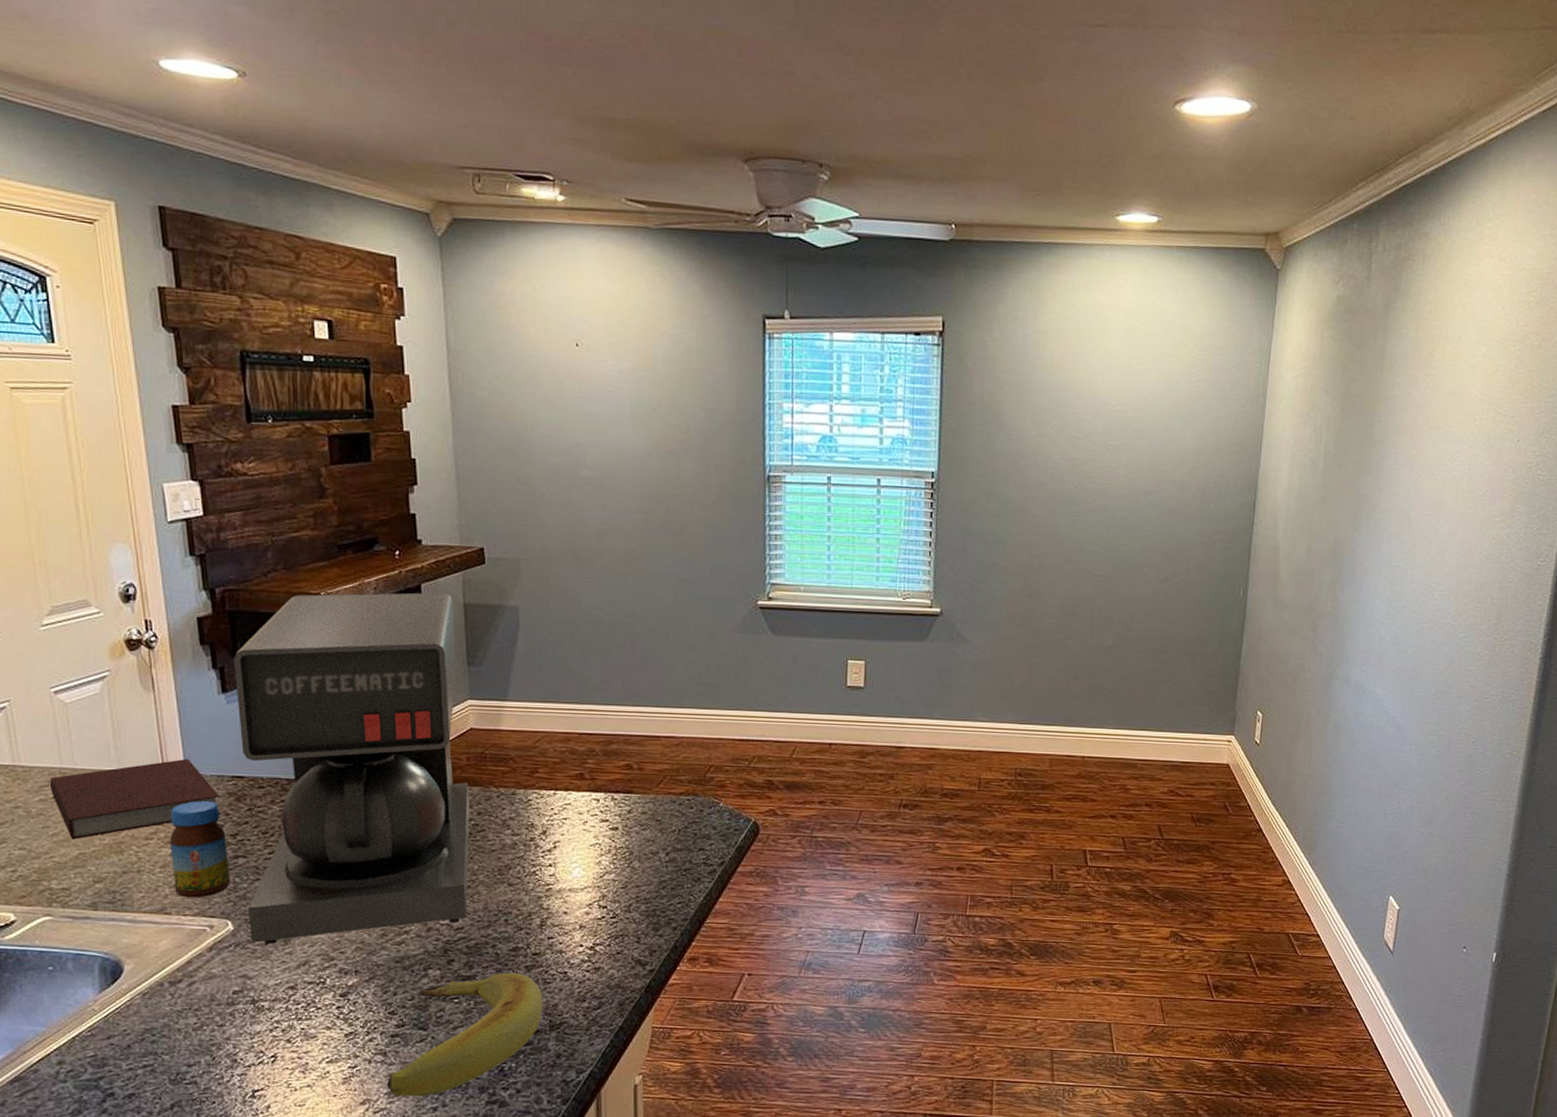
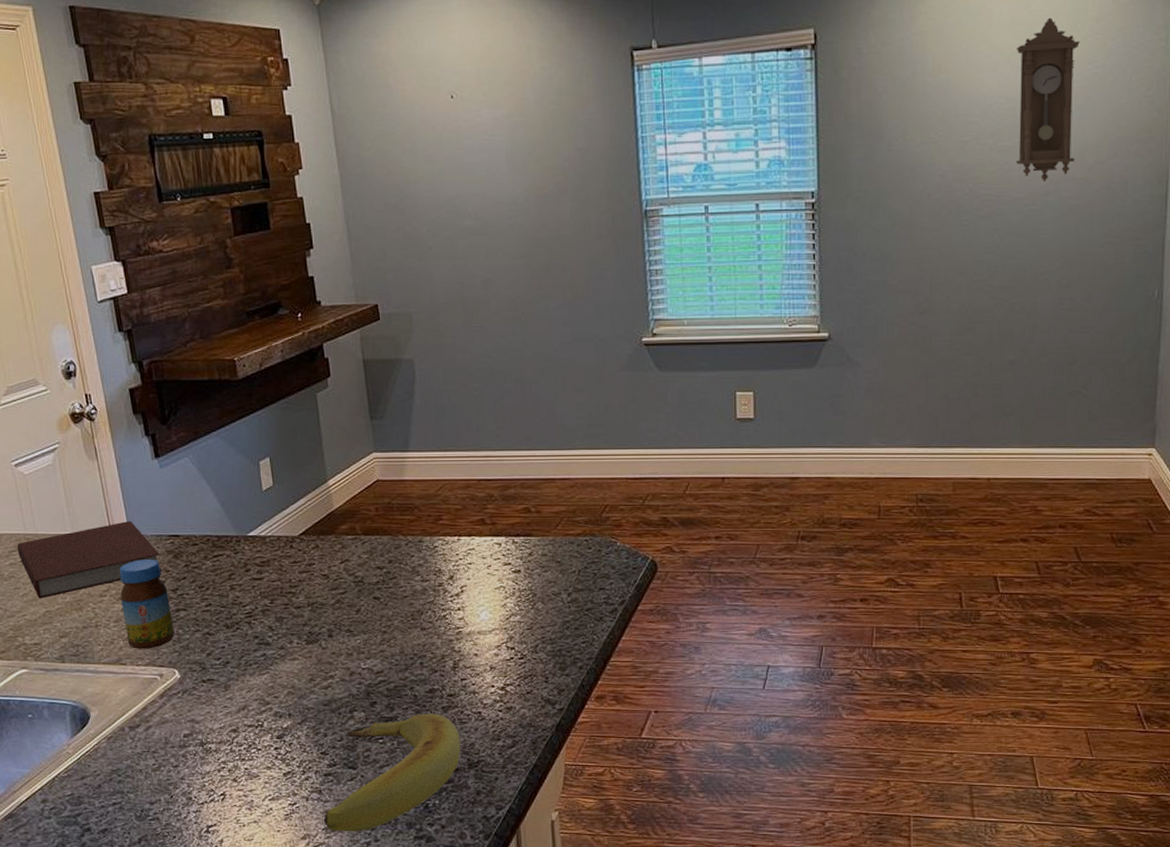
coffee maker: present [233,592,470,944] -> none [163,350,385,690]
pendulum clock: none [1122,330,1185,481] -> present [1016,17,1080,181]

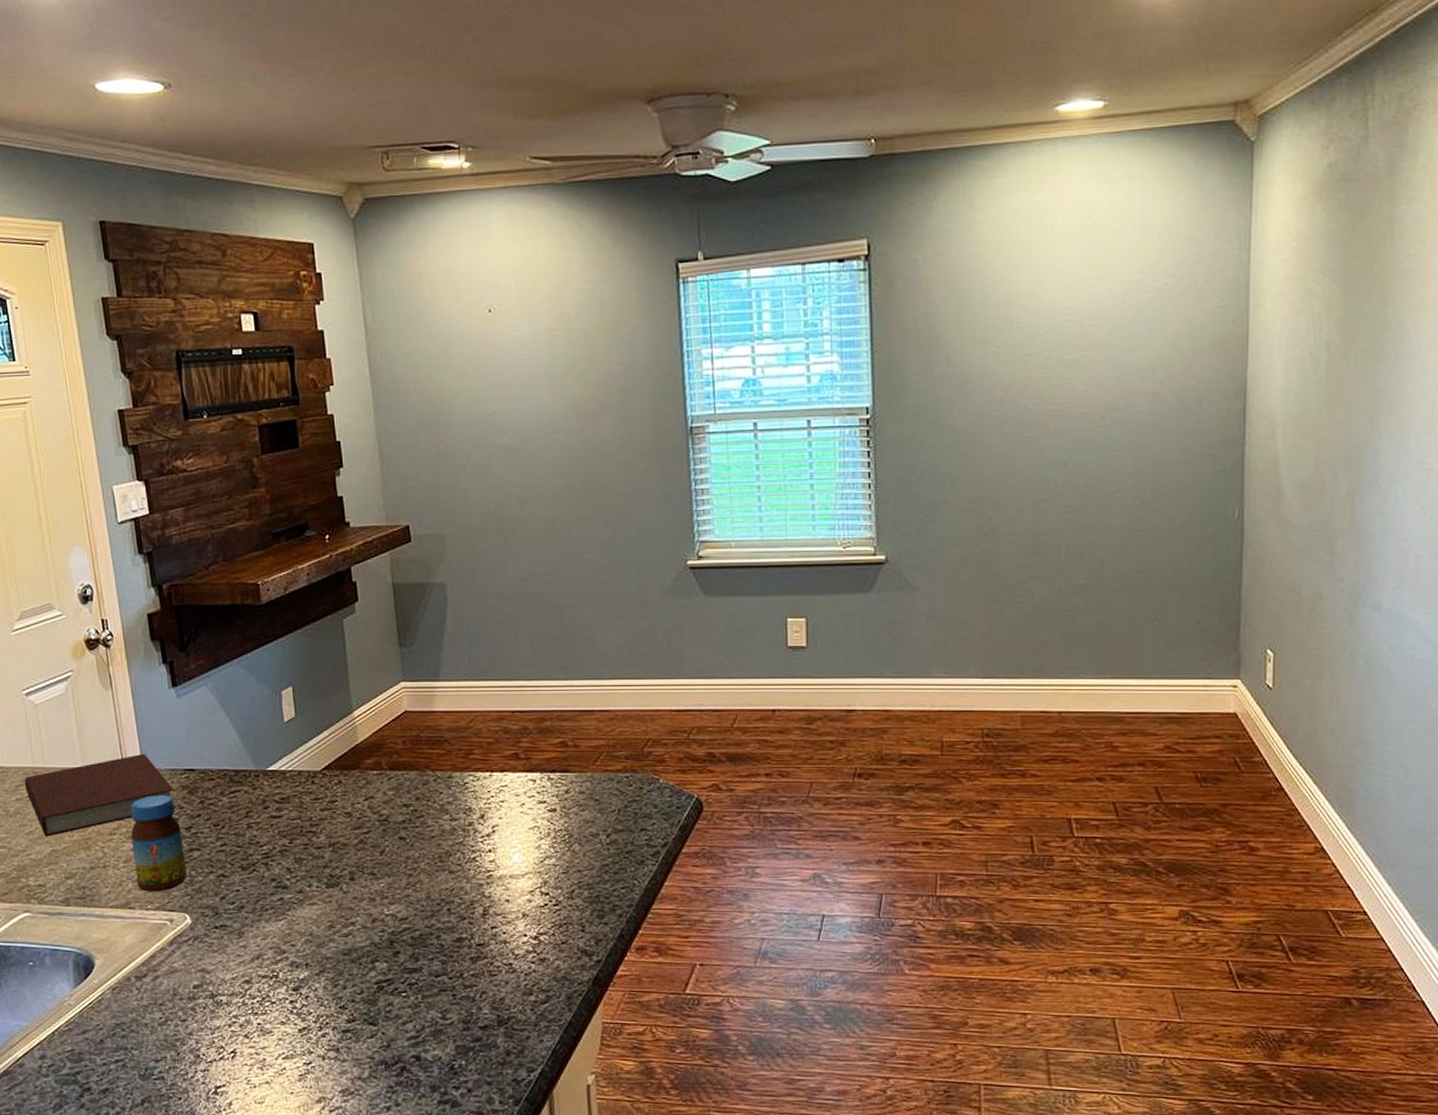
banana: present [323,713,460,832] -> none [340,965,489,1096]
pendulum clock: present [1016,17,1080,181] -> none [1081,226,1148,396]

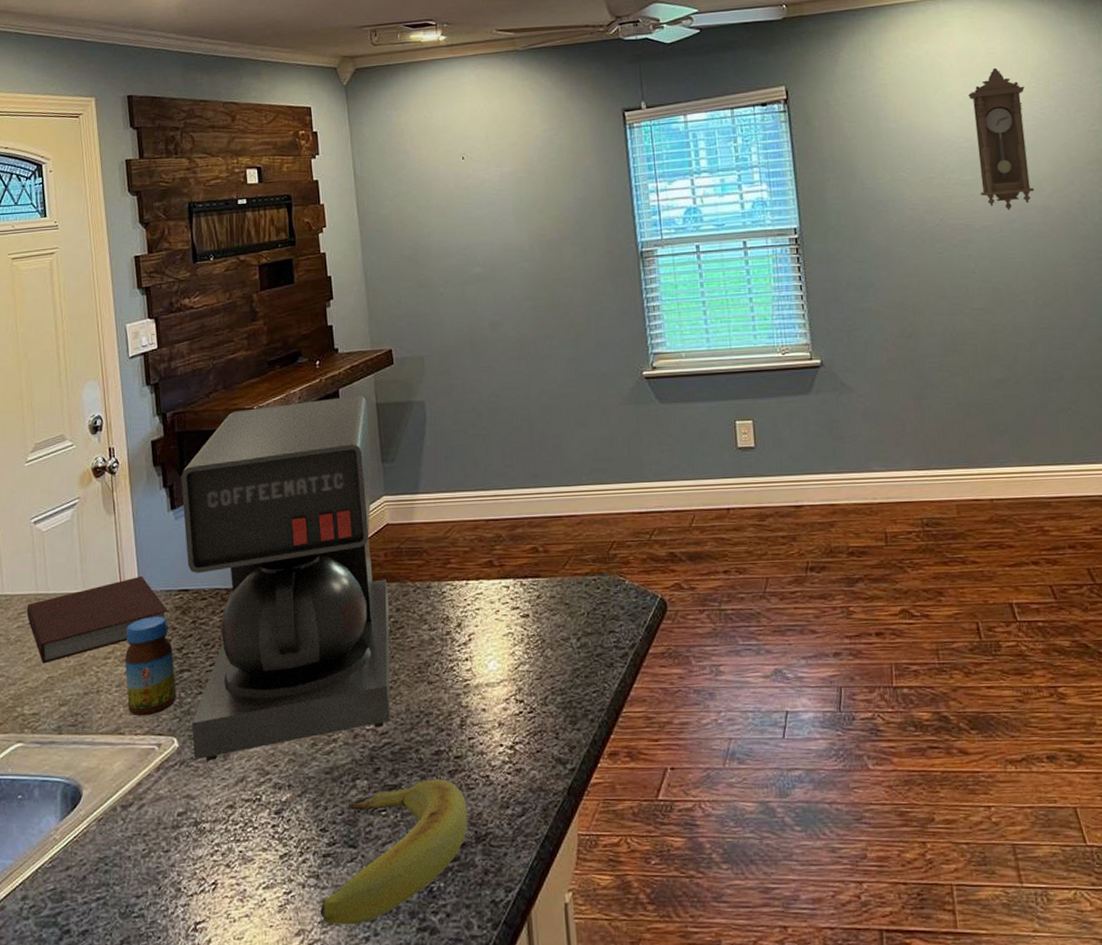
coffee maker: none [181,574,410,937] -> present [181,395,391,760]
banana: none [340,965,489,1096] -> present [319,779,467,925]
pendulum clock: none [1081,226,1148,396] -> present [968,67,1035,210]

